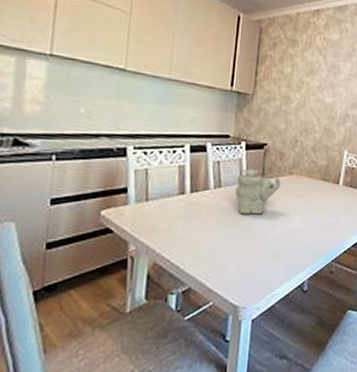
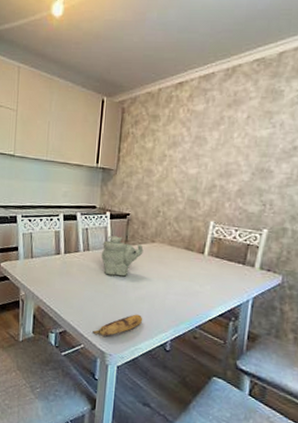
banana: none [224,256,281,287] -> present [92,314,143,336]

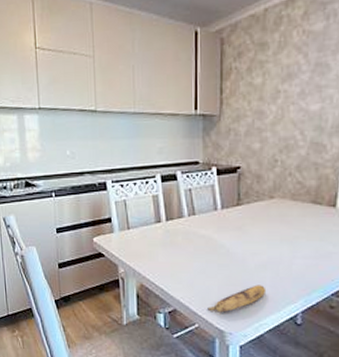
teapot: present [101,235,144,277] -> none [209,195,261,242]

